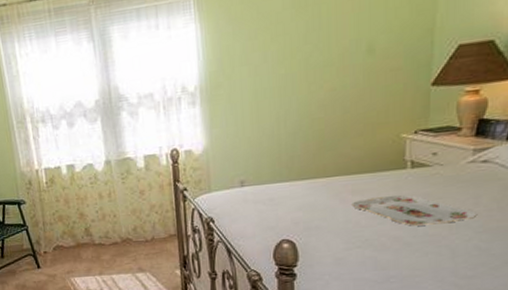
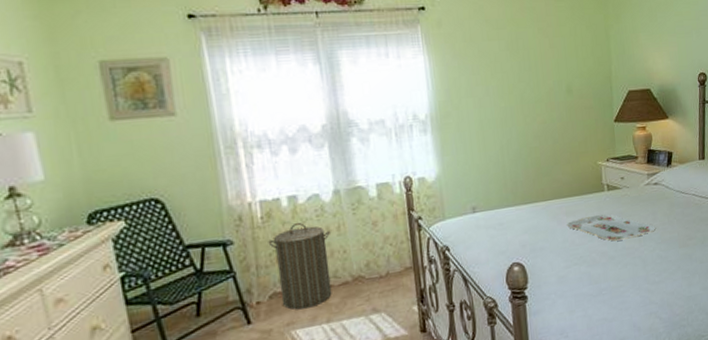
laundry hamper: none [52,188,104,262] -> present [268,222,332,310]

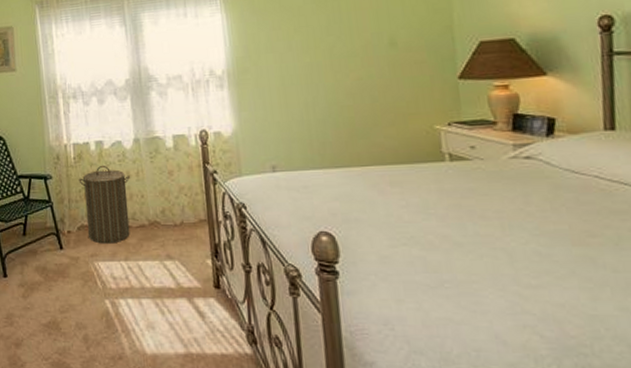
serving tray: present [567,214,655,241] -> none [391,188,529,224]

